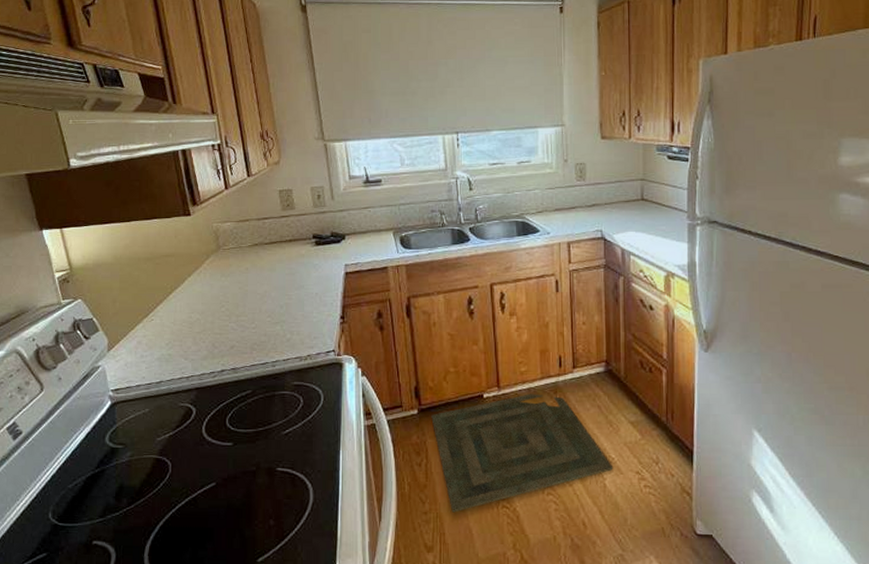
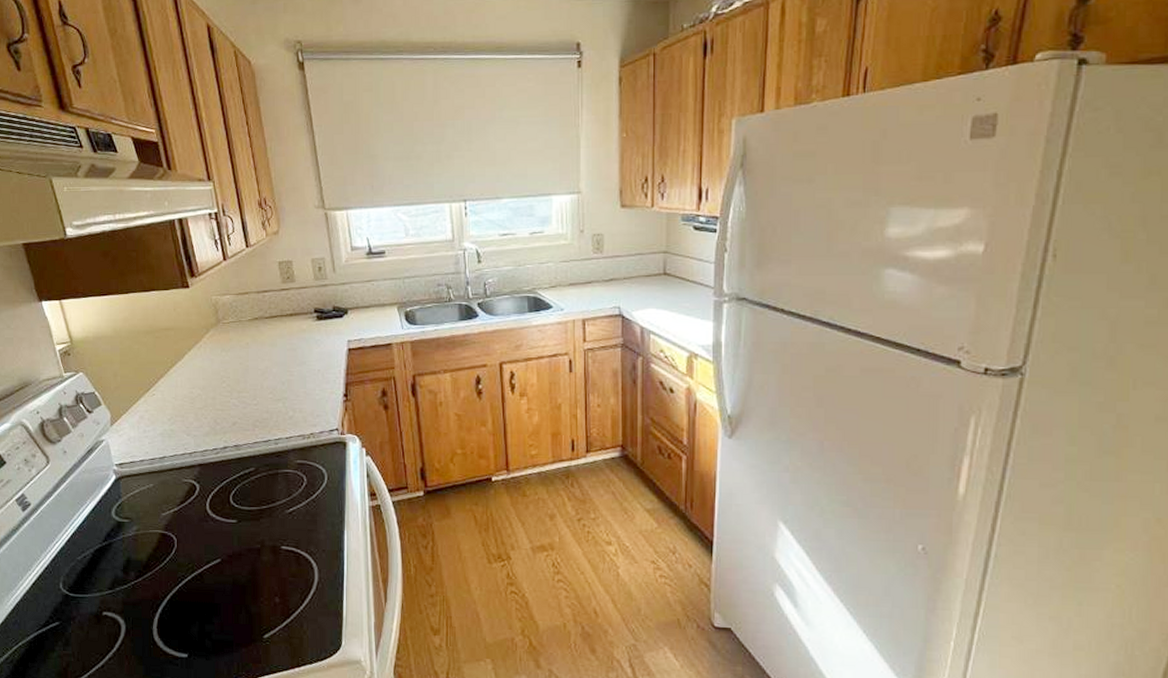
bath mat: present [431,393,612,513] -> none [438,478,626,597]

